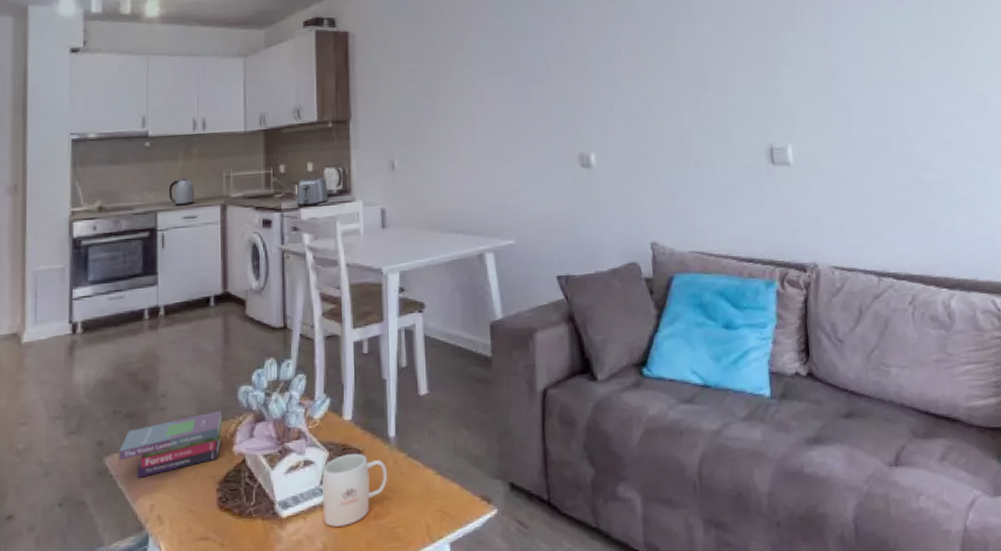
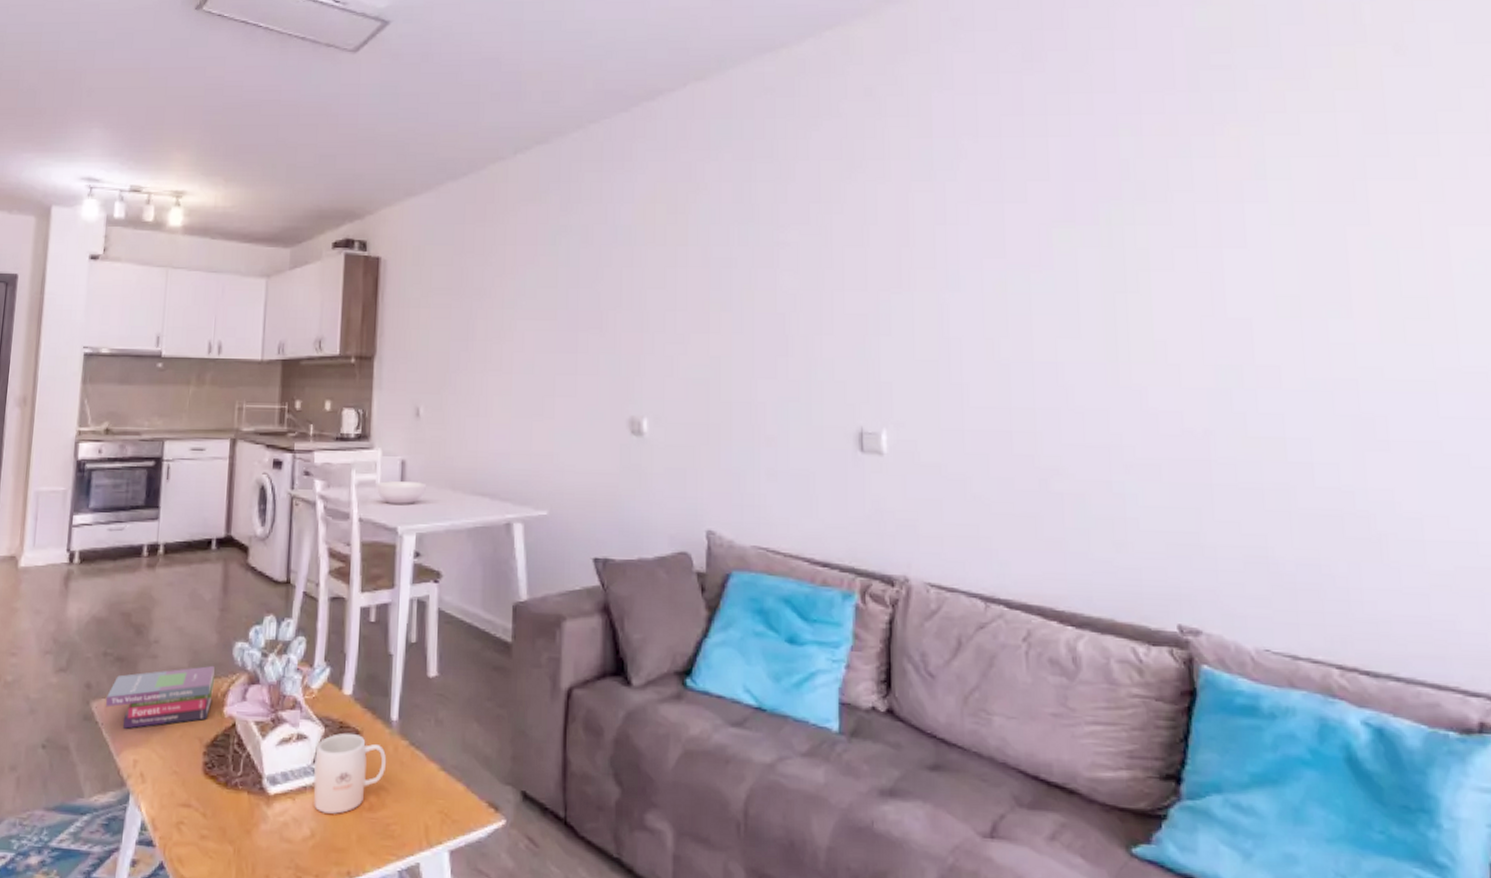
kettle: present [168,178,195,206] -> none [177,405,205,436]
toaster: present [296,177,328,208] -> none [310,418,345,451]
bowl: none [360,226,405,249] -> present [377,480,426,505]

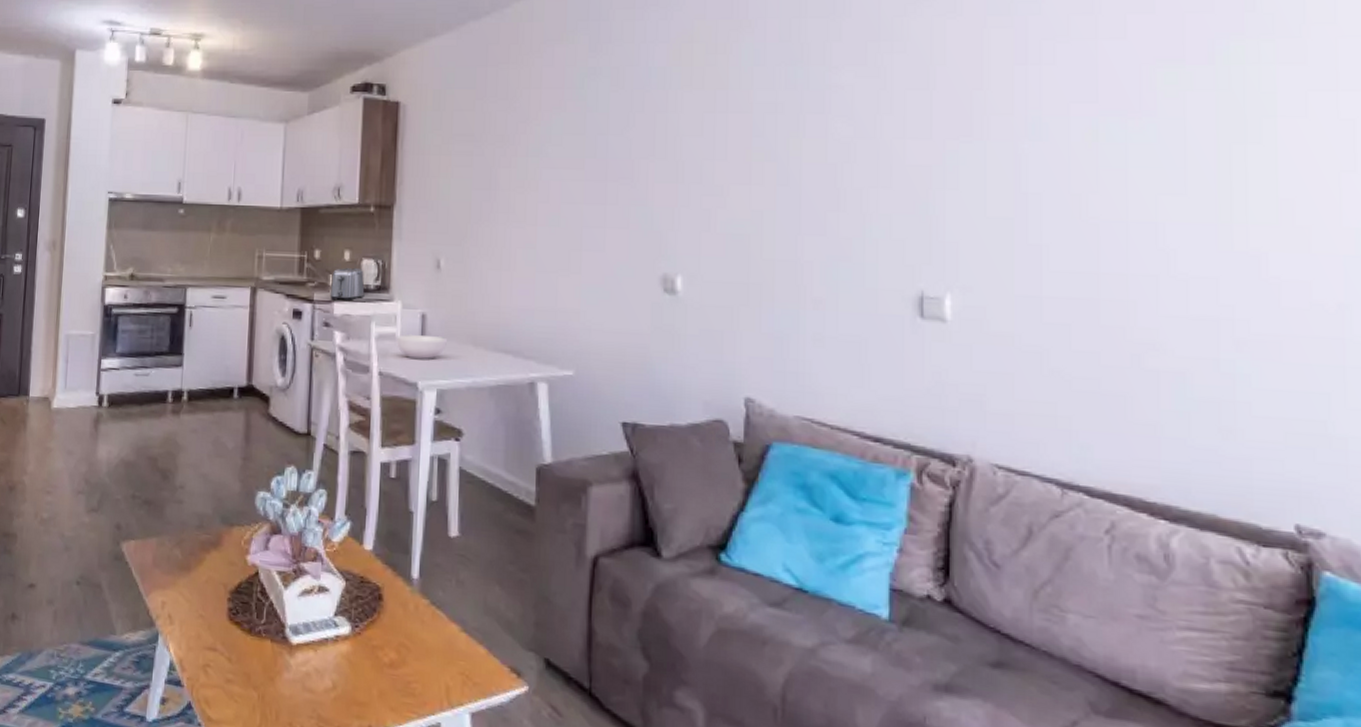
books: present [106,665,215,729] -> none [135,513,238,571]
toaster: none [310,418,345,451] -> present [329,268,365,302]
mug: present [313,732,387,814] -> none [334,588,408,668]

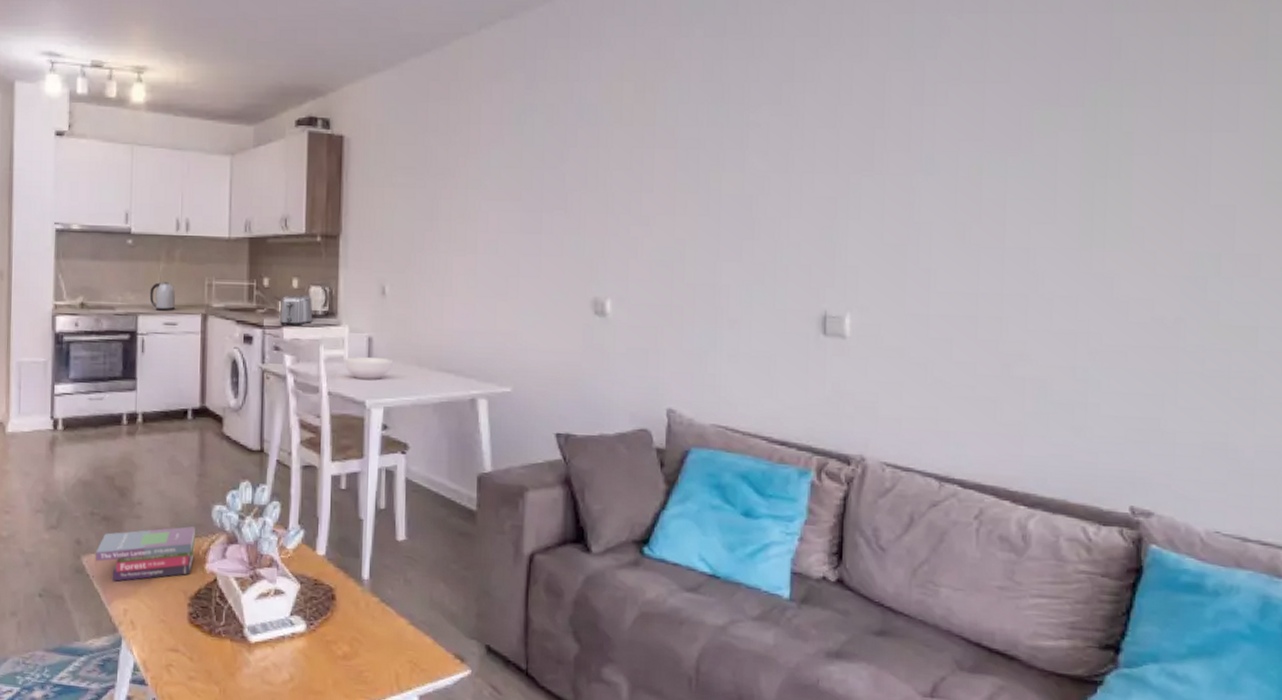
books: none [135,513,238,571] -> present [96,526,196,582]
kettle: none [199,252,226,284] -> present [149,281,176,311]

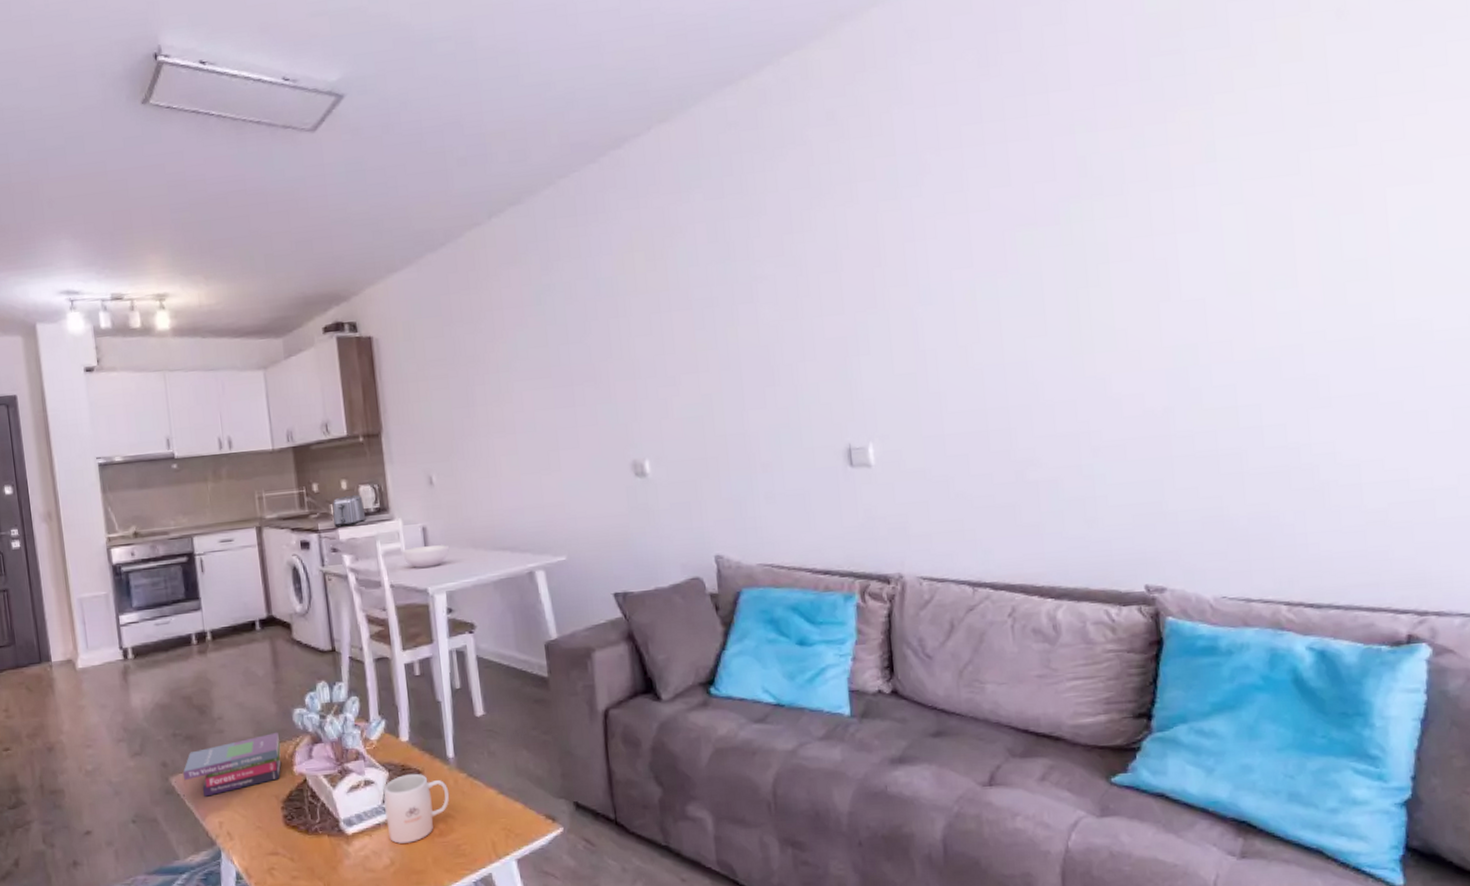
kettle: present [149,281,176,311] -> none [201,500,230,530]
mug: none [291,589,359,661] -> present [383,773,450,844]

